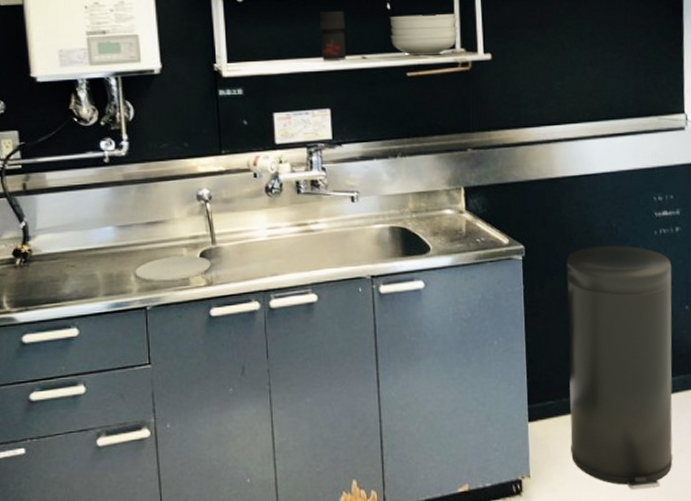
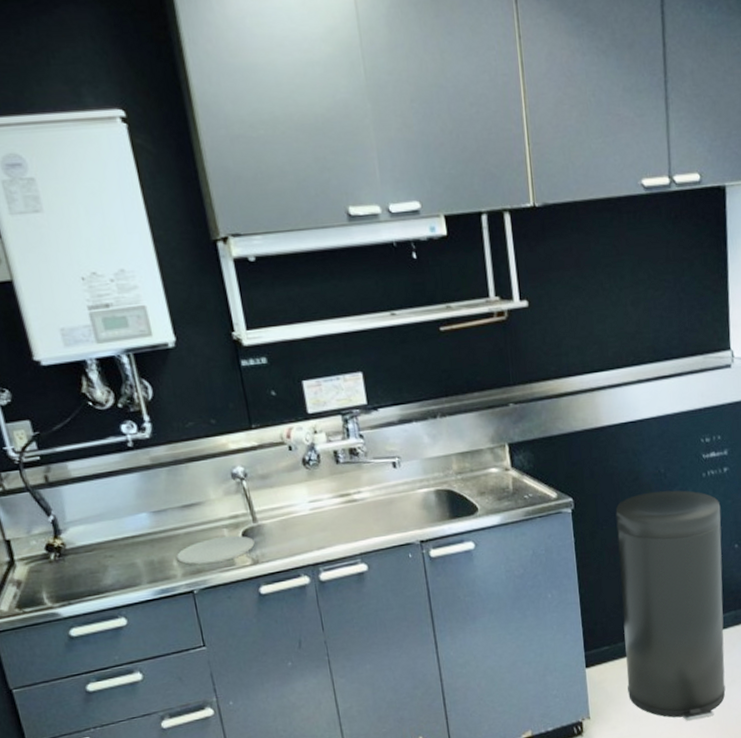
jar: present [319,10,347,61] -> none [340,263,374,321]
bowl: present [389,13,458,56] -> none [416,258,491,309]

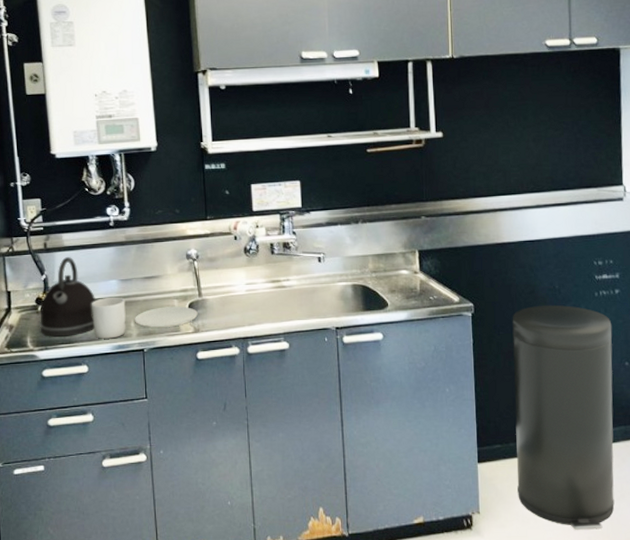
kettle: none [53,490,128,589] -> present [39,257,96,337]
mug: none [118,532,168,585] -> present [91,296,126,339]

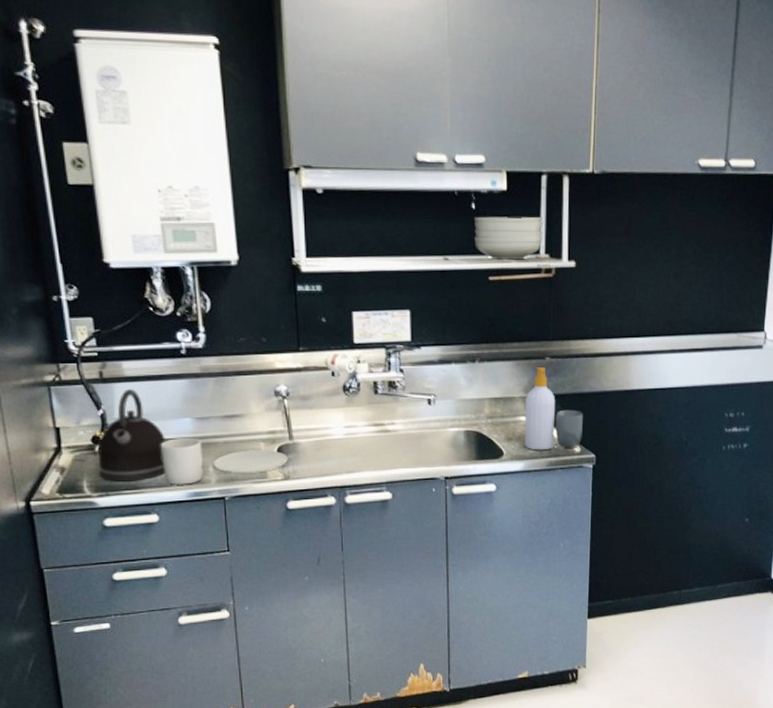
bowl: none [351,96,412,134] -> present [473,216,544,260]
soap bottle: none [405,225,434,301] -> present [524,367,556,451]
cup: none [434,262,461,298] -> present [555,409,584,448]
pedal bin: present [512,305,615,530] -> none [625,458,737,682]

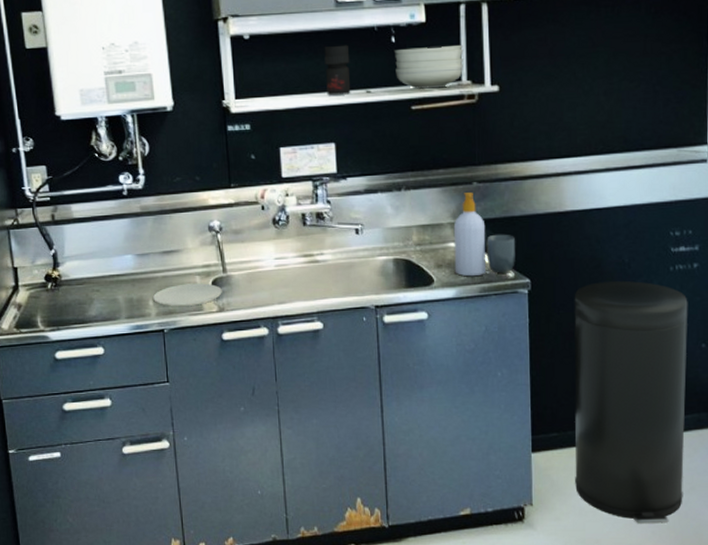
kettle: present [97,389,167,481] -> none [49,230,111,316]
mug: present [160,437,203,485] -> none [105,273,144,319]
jar: none [402,207,428,261] -> present [324,45,351,96]
pedal bin: none [625,458,737,682] -> present [574,280,688,524]

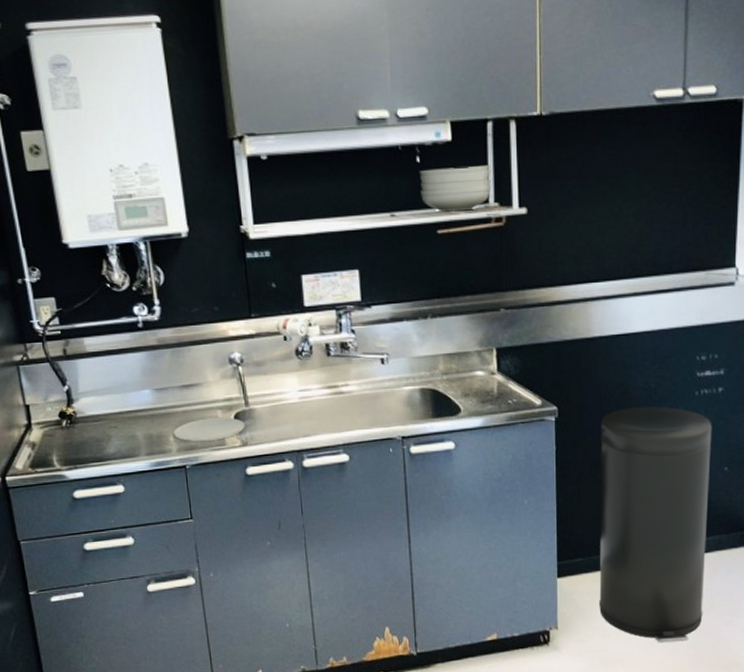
jar: present [324,45,351,96] -> none [346,165,375,220]
soap bottle: present [453,192,486,277] -> none [480,319,513,406]
cup: present [486,234,516,274] -> none [513,361,544,402]

